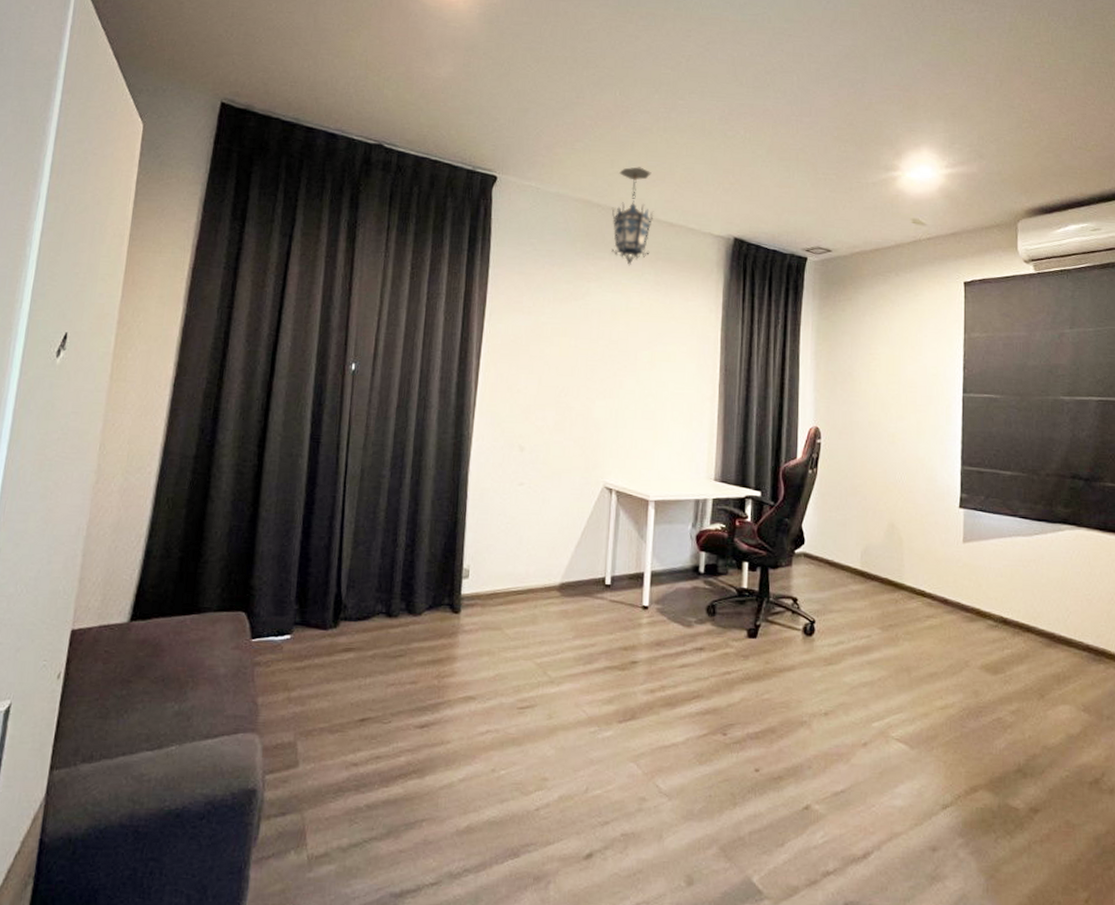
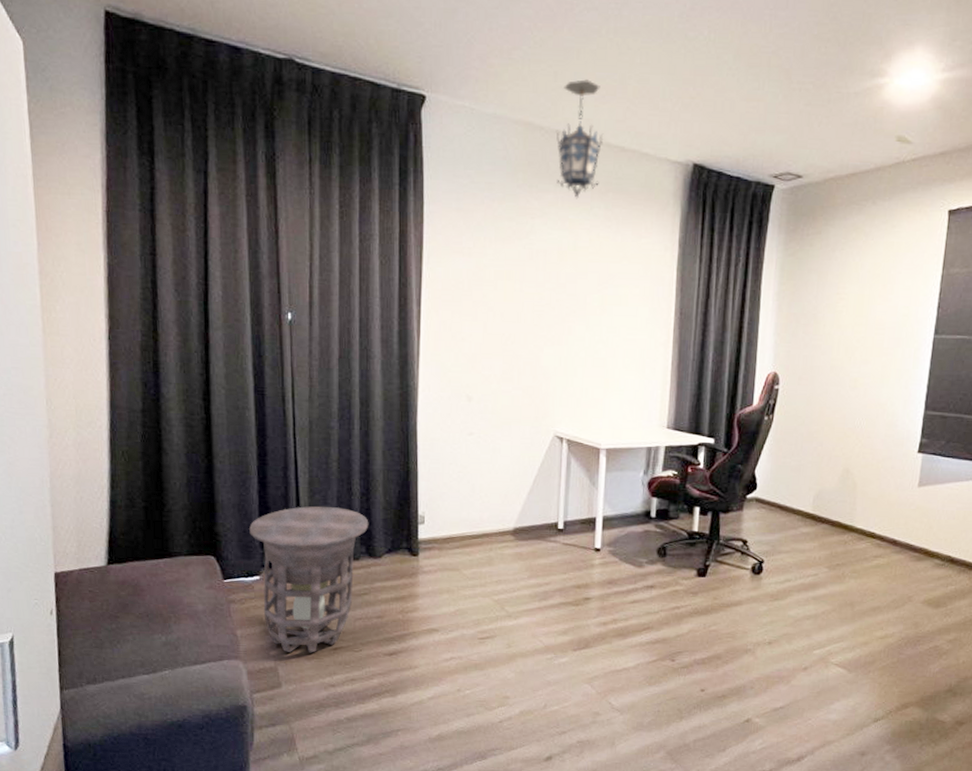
side table: none [286,557,412,725] -> present [249,506,369,653]

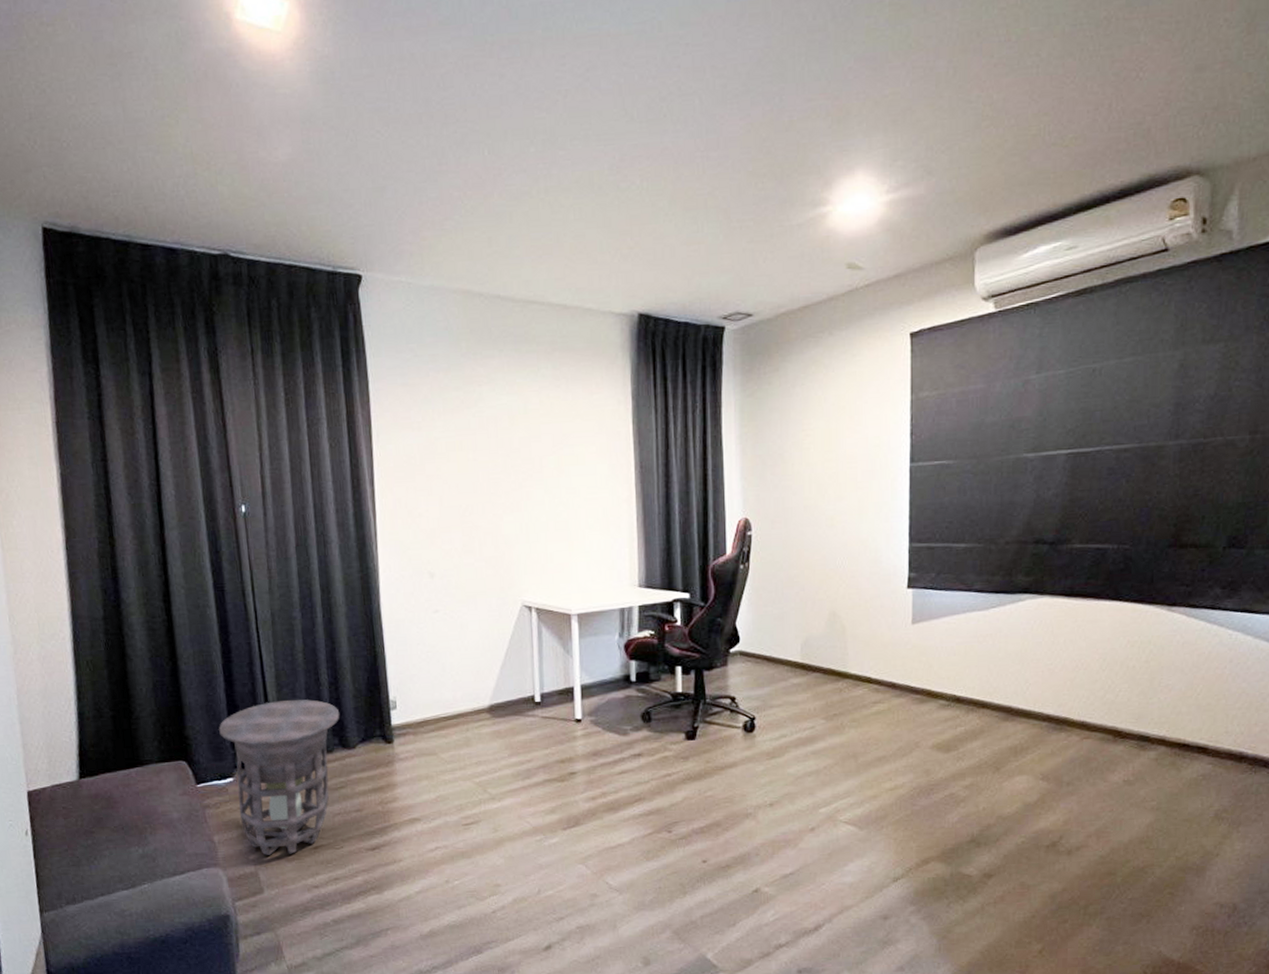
hanging lantern: present [557,79,604,199] -> none [496,241,545,362]

